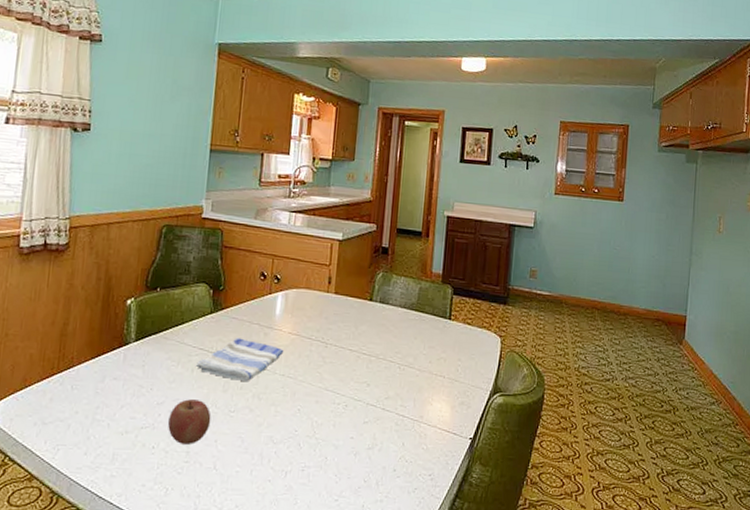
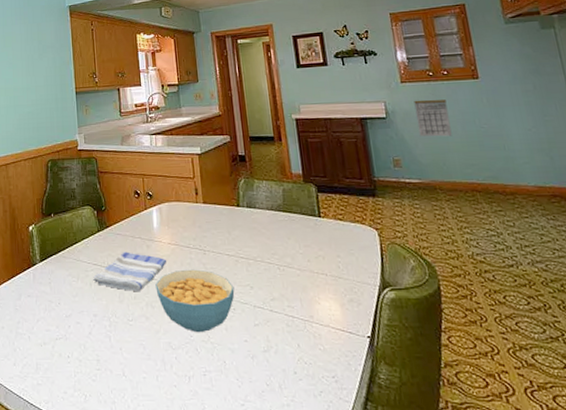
apple: present [167,399,211,444] -> none [77,311,114,353]
cereal bowl: none [266,361,351,428] -> present [155,269,235,333]
calendar: none [559,214,590,254] -> present [414,99,452,137]

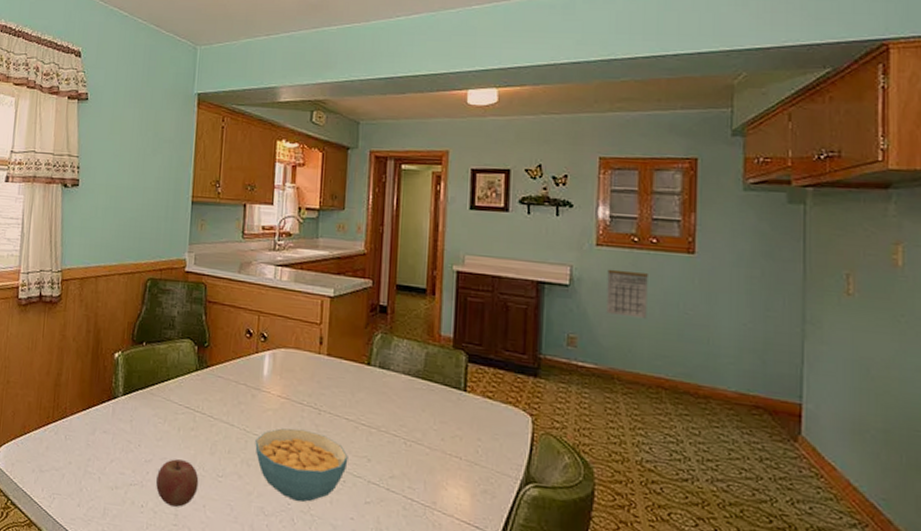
apple: none [77,311,114,353] -> present [155,459,199,507]
dish towel: present [92,252,167,292] -> none [181,398,274,446]

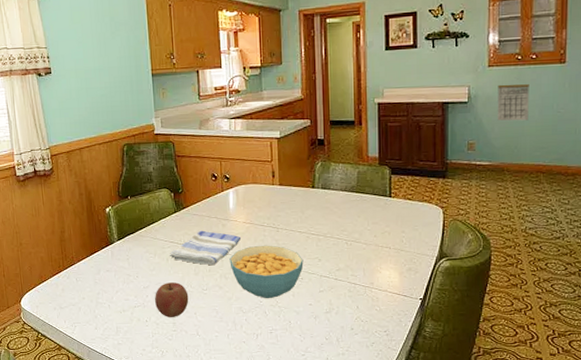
dish towel: none [181,398,274,446] -> present [169,230,242,266]

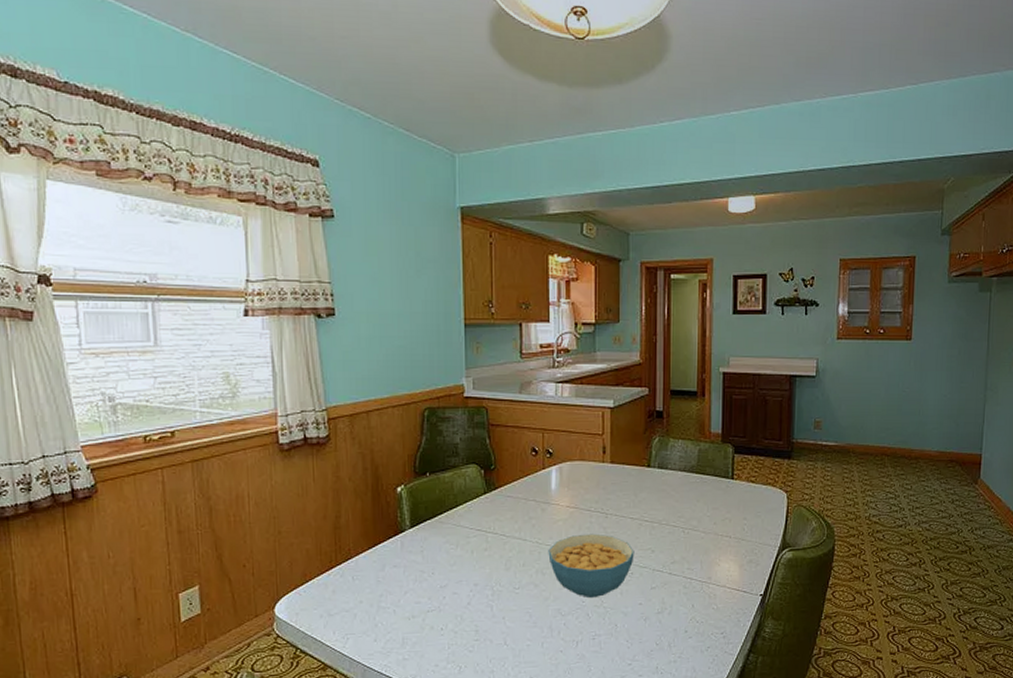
apple: present [154,282,189,317] -> none [453,580,496,624]
dish towel: present [169,230,242,266] -> none [474,516,564,559]
calendar: present [497,84,529,121] -> none [844,359,876,399]

